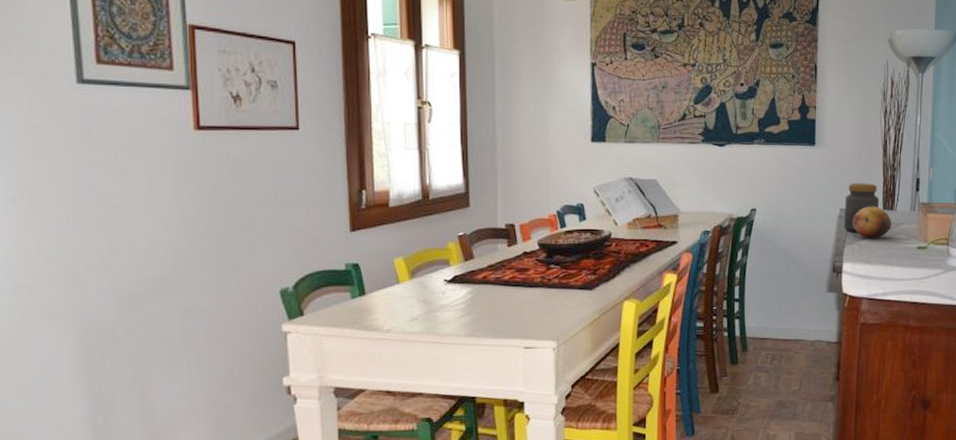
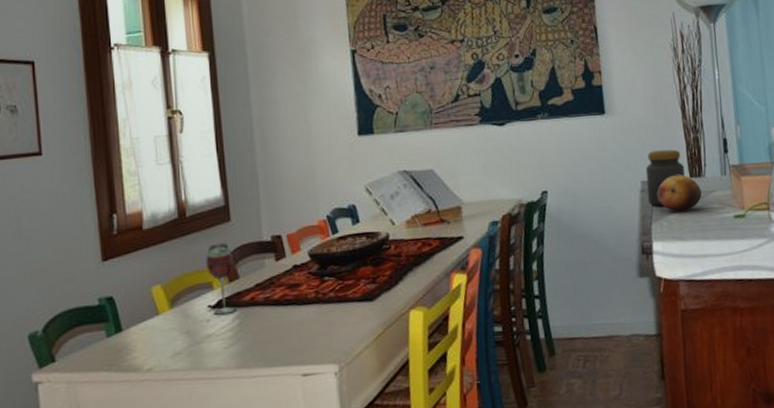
wineglass: none [445,226,469,289] -> present [206,242,236,315]

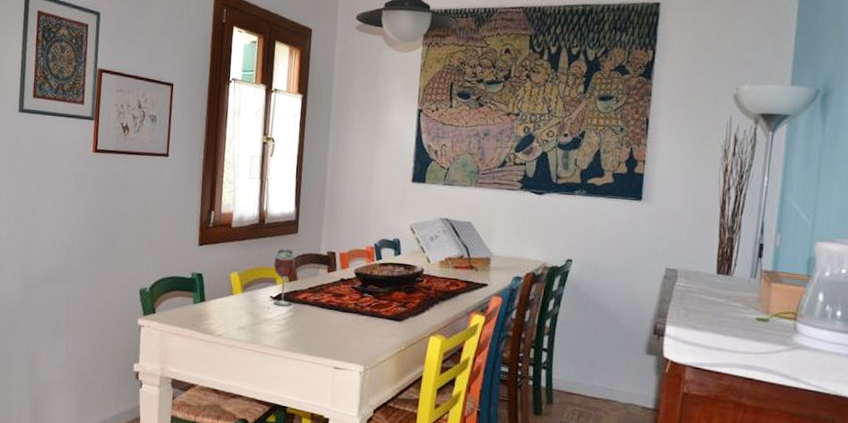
jar: present [645,149,685,207] -> none [669,242,714,296]
fruit: present [658,175,702,211] -> none [680,268,726,303]

